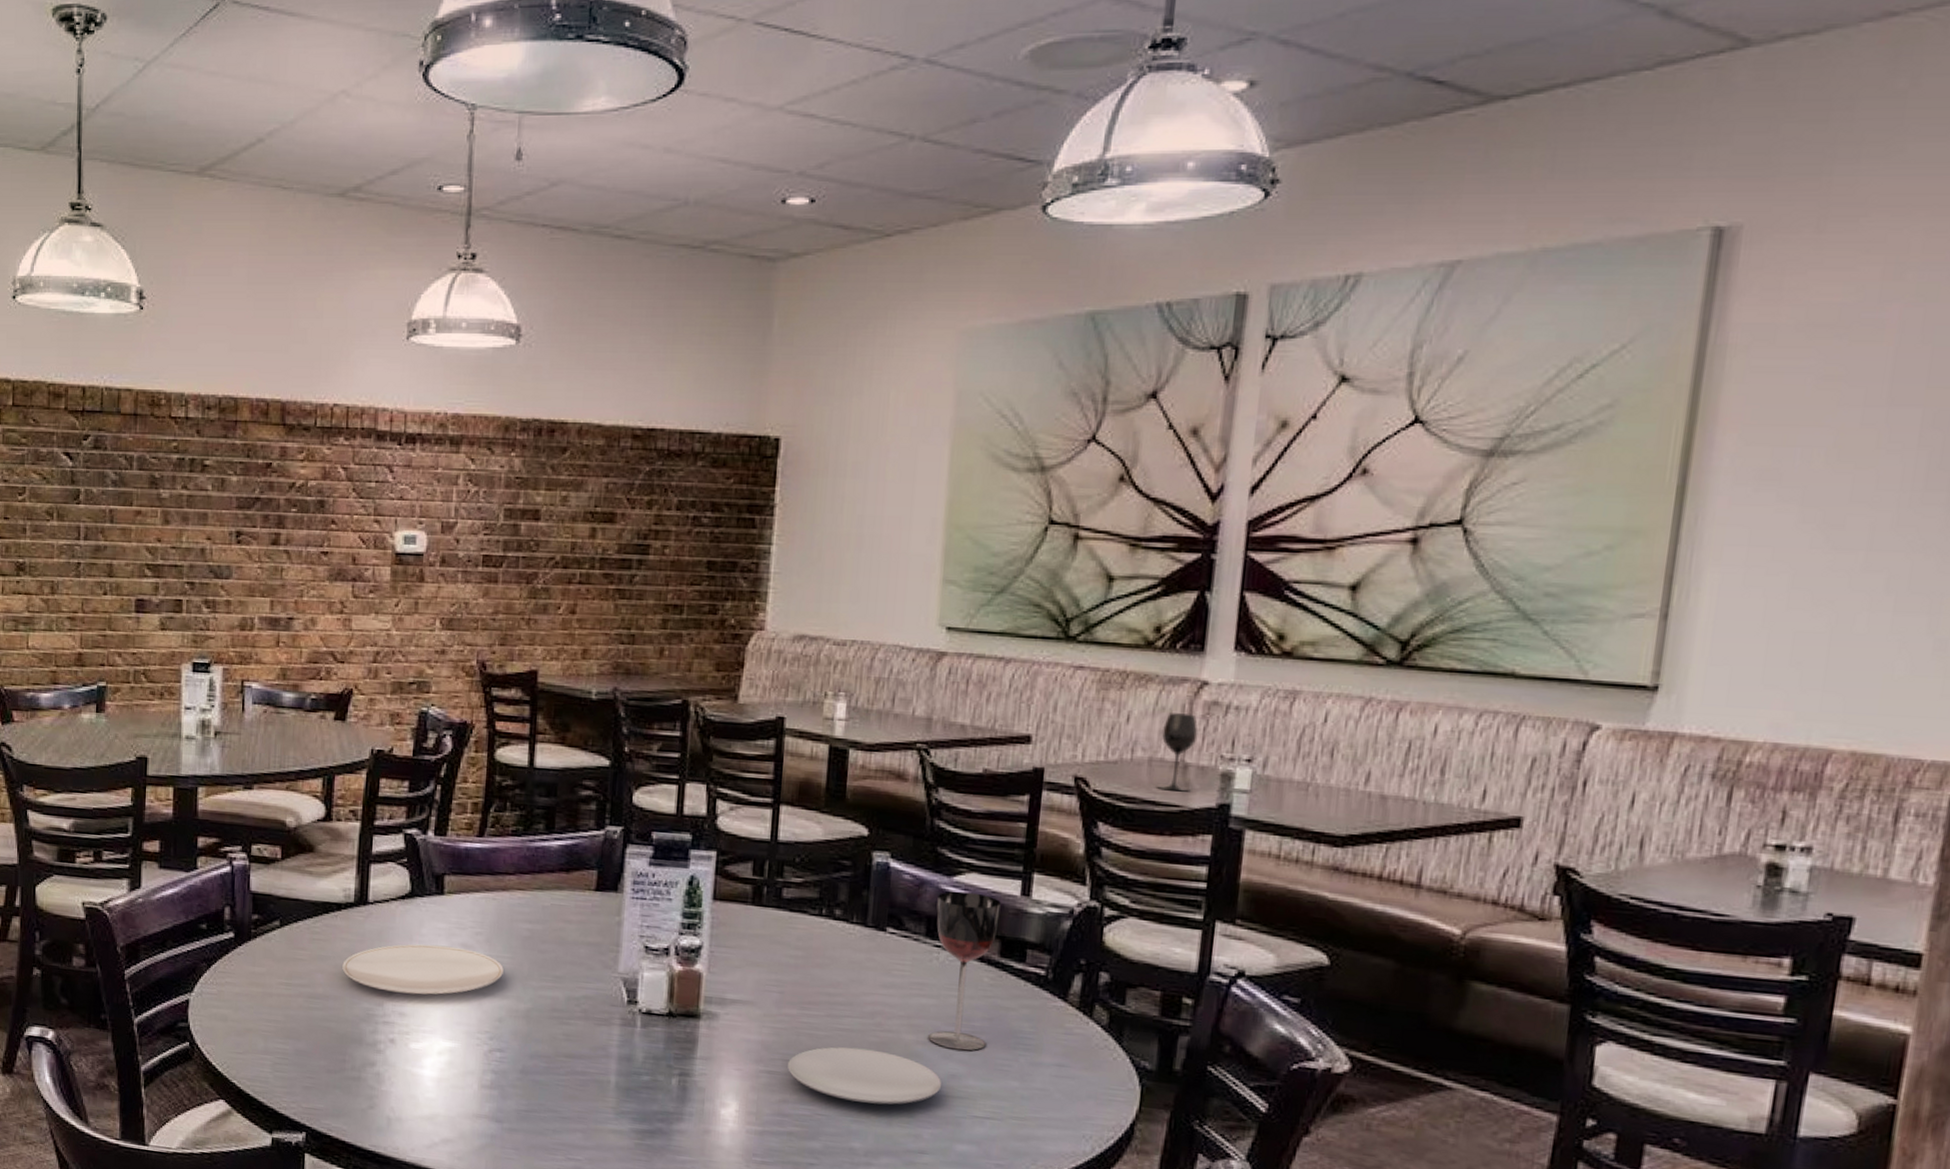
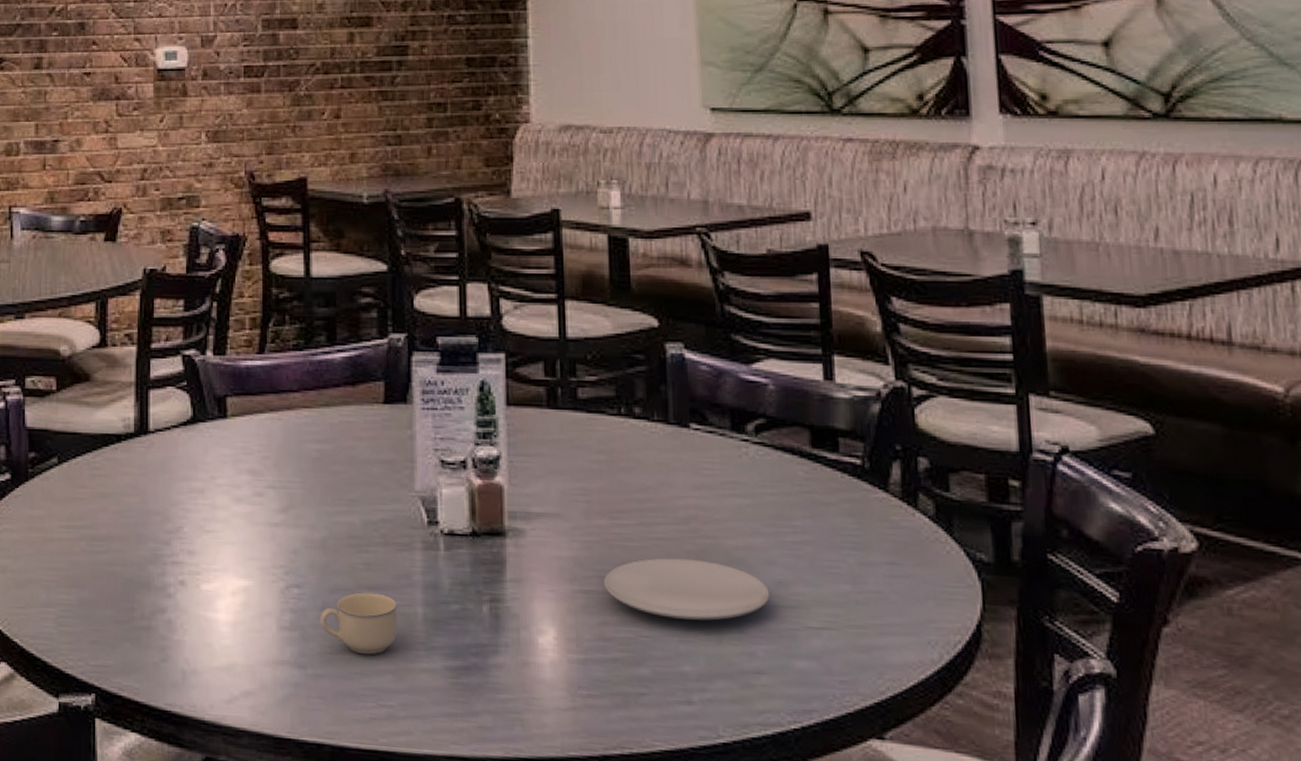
plate: present [342,944,504,995] -> none [125,473,295,529]
cup: none [519,1059,592,1115] -> present [320,592,397,655]
wineglass: present [928,891,1001,1051] -> none [738,380,811,554]
wineglass: present [1157,713,1199,792] -> none [941,180,980,260]

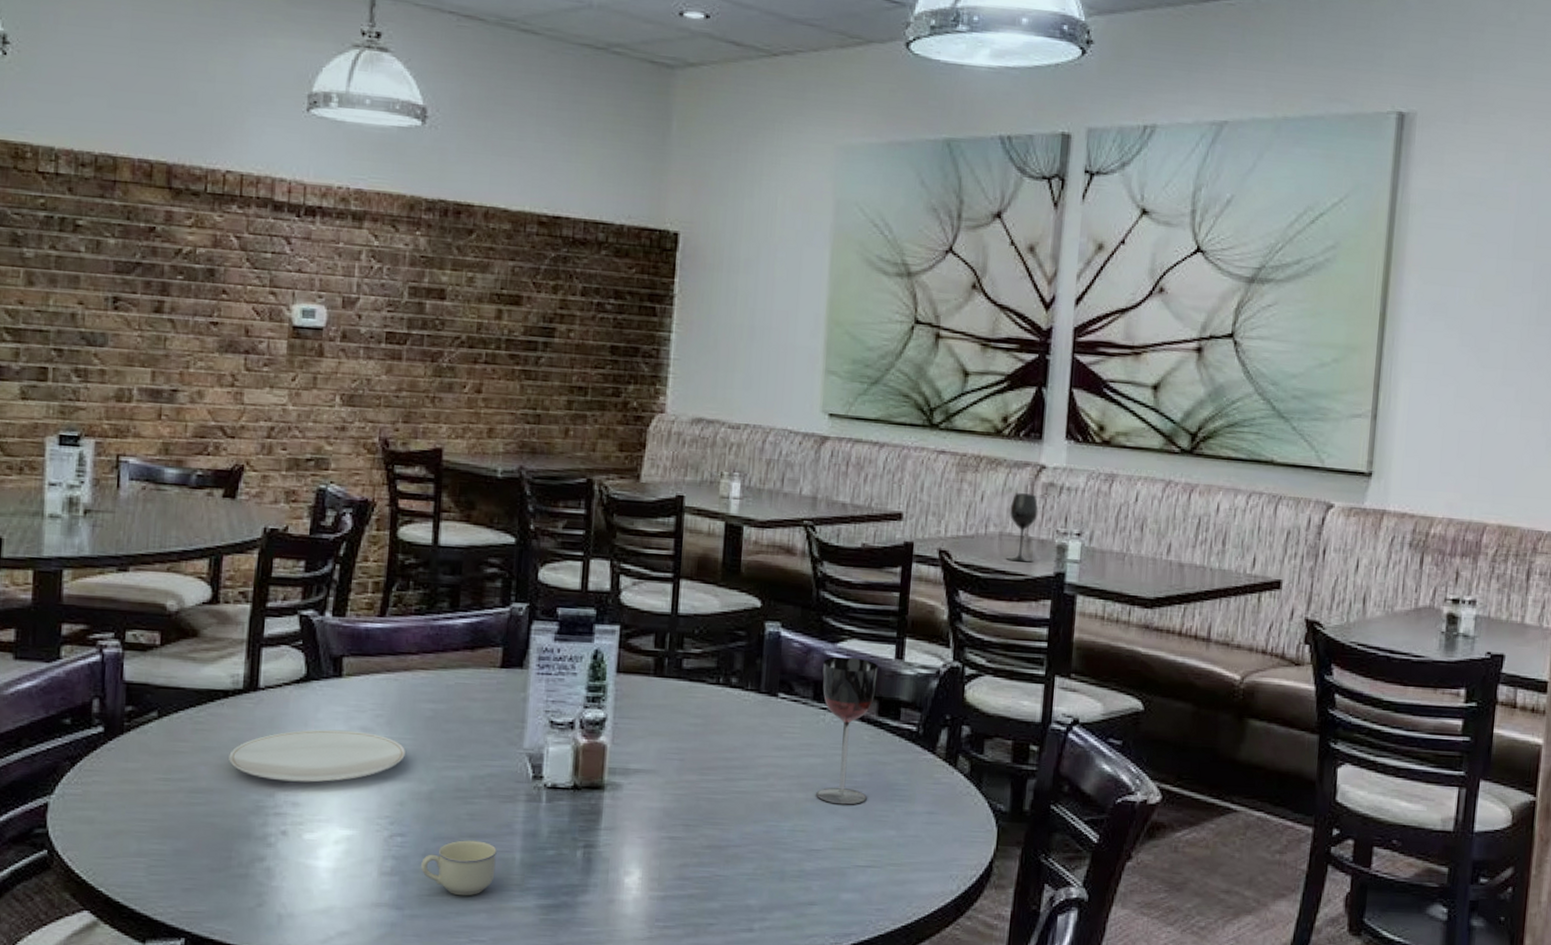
plate: none [125,473,295,529] -> present [229,729,405,783]
plate: present [604,558,770,621] -> none [688,808,829,861]
wineglass: none [738,380,811,554] -> present [816,657,878,805]
wineglass: none [941,180,980,260] -> present [1006,493,1039,563]

